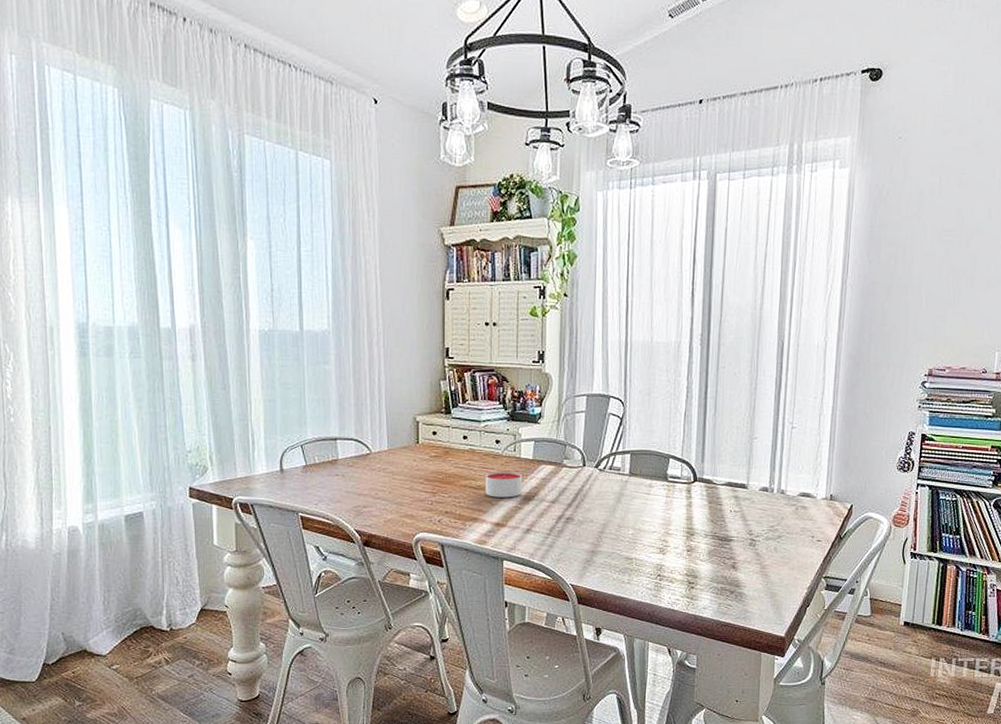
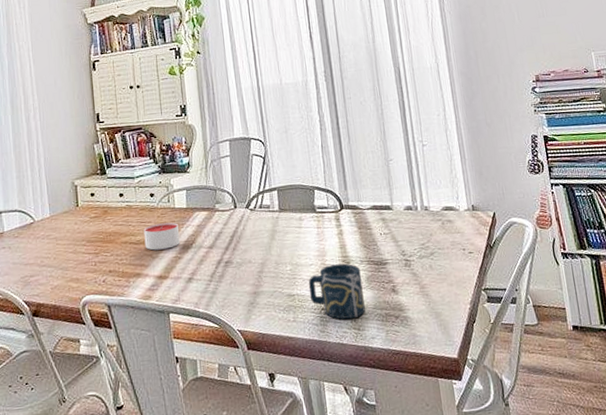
cup: none [647,534,703,588] -> present [308,263,365,320]

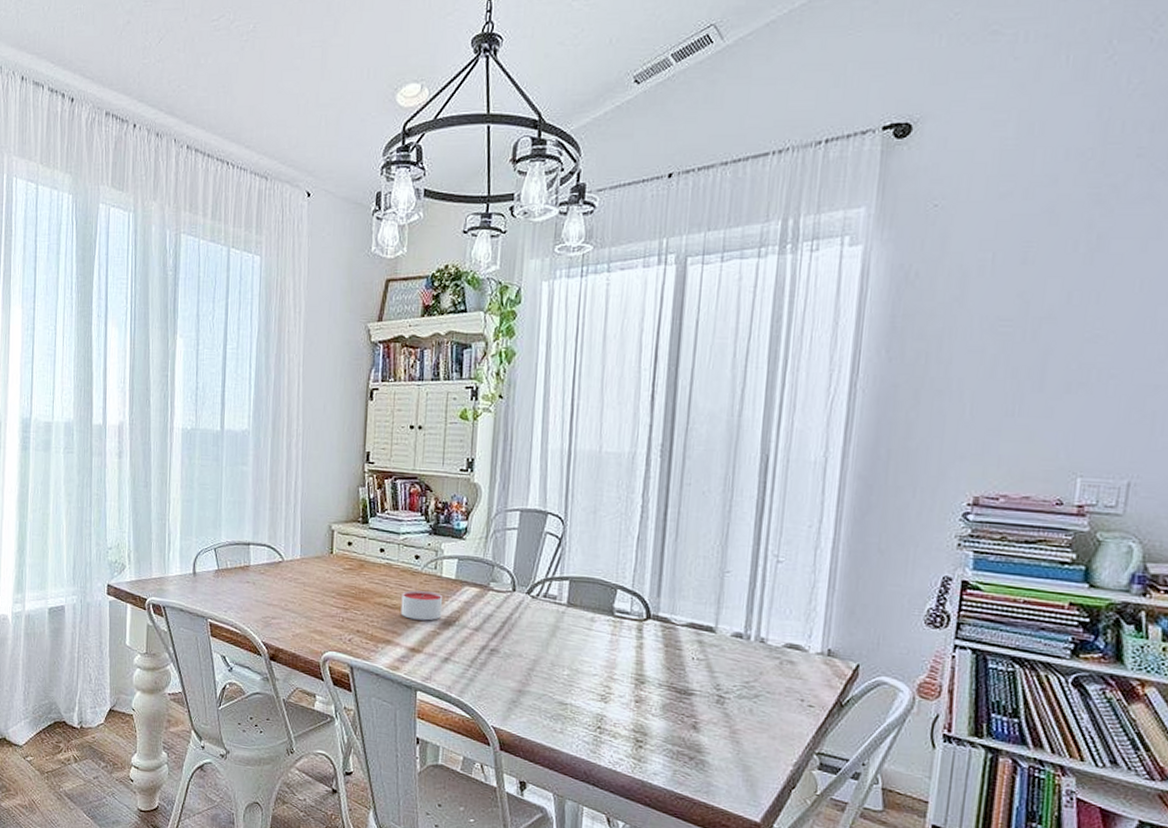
cup: present [308,263,365,320] -> none [585,680,656,747]

